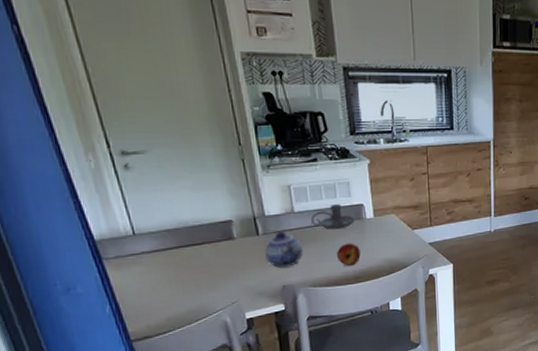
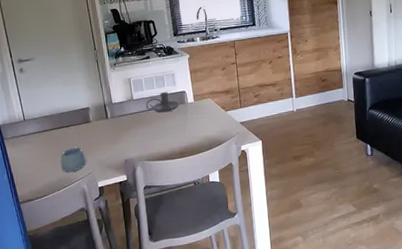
mug: none [191,270,229,302] -> present [60,147,86,172]
teapot: present [264,230,303,268] -> none [112,115,140,145]
apple: present [337,243,361,266] -> none [166,123,185,143]

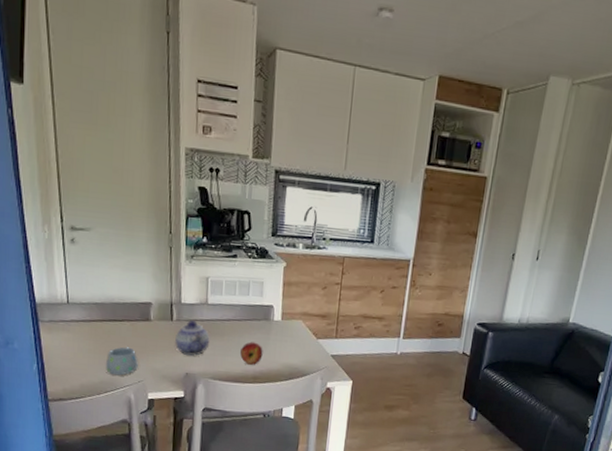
teapot: none [112,115,140,145] -> present [174,319,210,356]
candle holder: present [146,92,179,113] -> none [222,302,263,327]
apple: none [166,123,185,143] -> present [240,342,263,365]

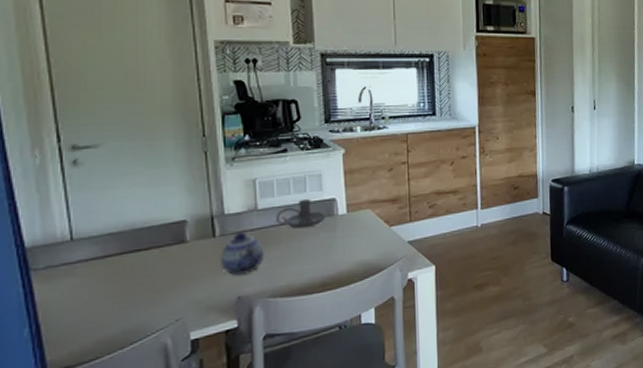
mug: present [106,347,138,376] -> none [130,279,174,320]
candle holder: none [222,302,263,327] -> present [277,199,326,229]
apple: present [240,342,263,365] -> none [303,243,330,271]

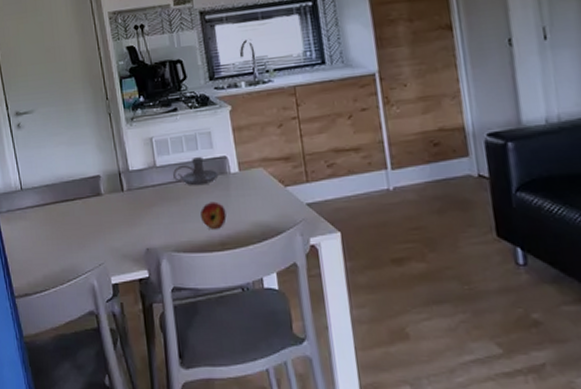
teapot: present [219,231,264,275] -> none [128,186,166,228]
apple: none [303,243,330,271] -> present [200,201,227,229]

